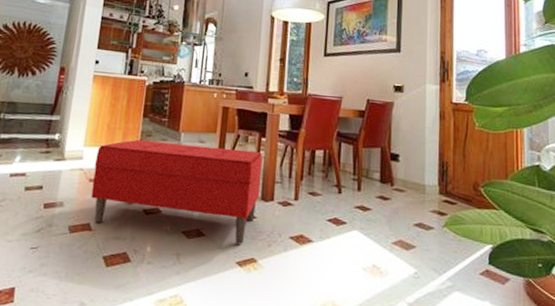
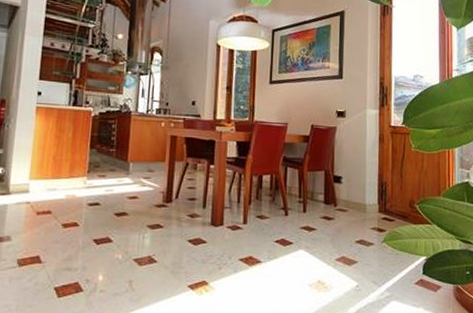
bench: present [91,139,263,244] -> none [39,170,212,268]

